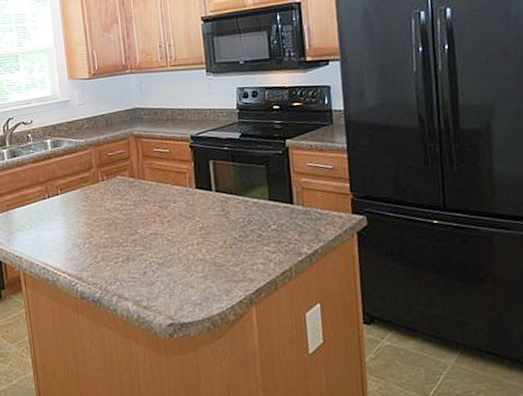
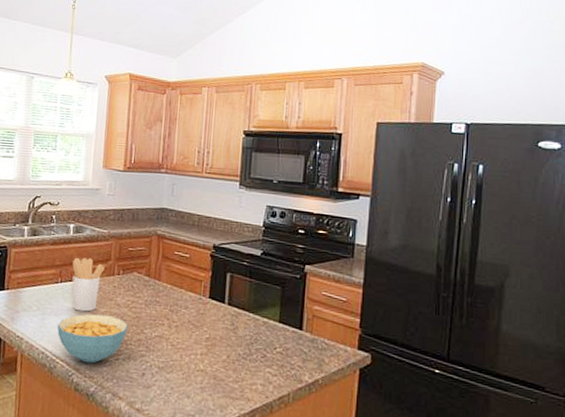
cereal bowl: none [52,221,122,271] -> present [57,313,128,364]
utensil holder: none [56,169,89,223] -> present [72,257,105,312]

